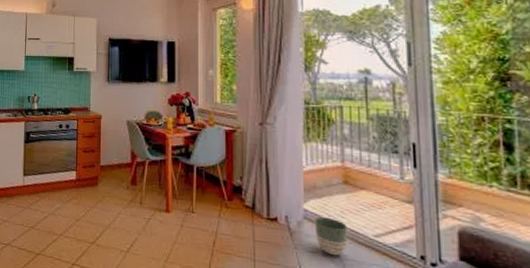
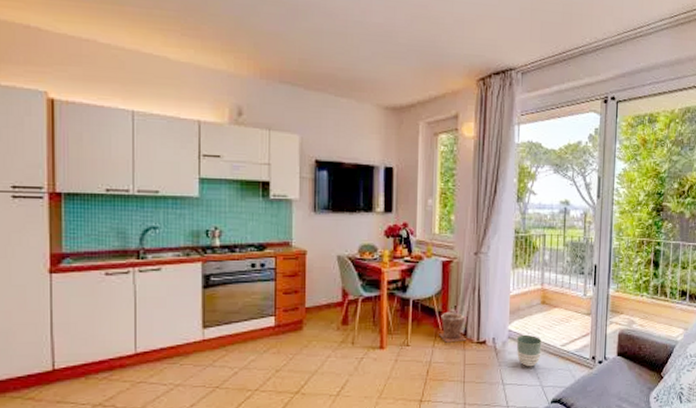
plant pot: none [225,183,254,215] -> present [439,313,466,343]

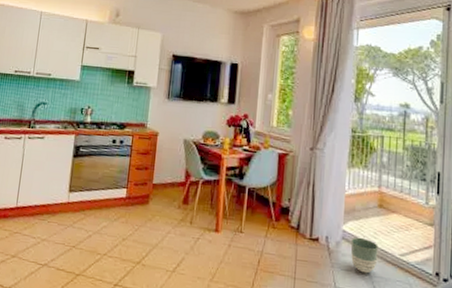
plant pot: present [439,313,466,343] -> none [272,204,299,236]

